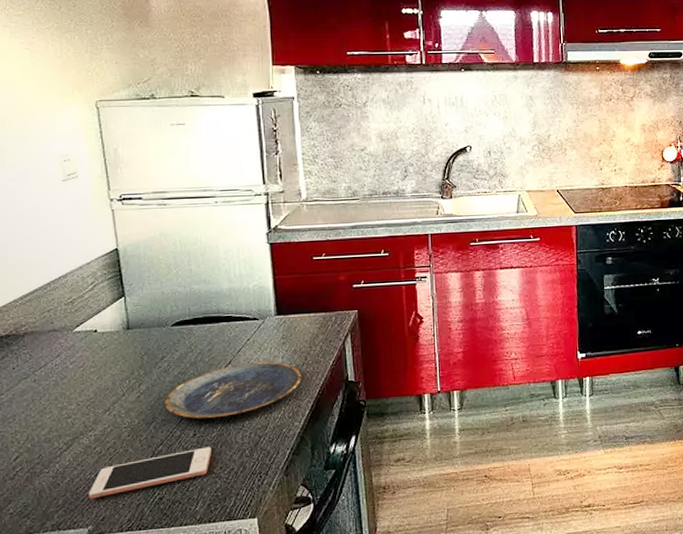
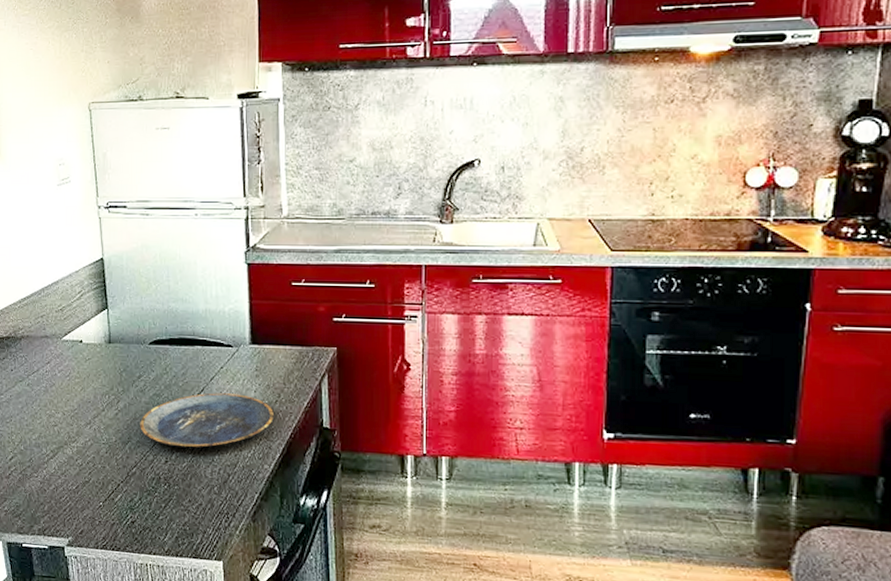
cell phone: present [88,446,212,499] -> none [70,476,182,511]

